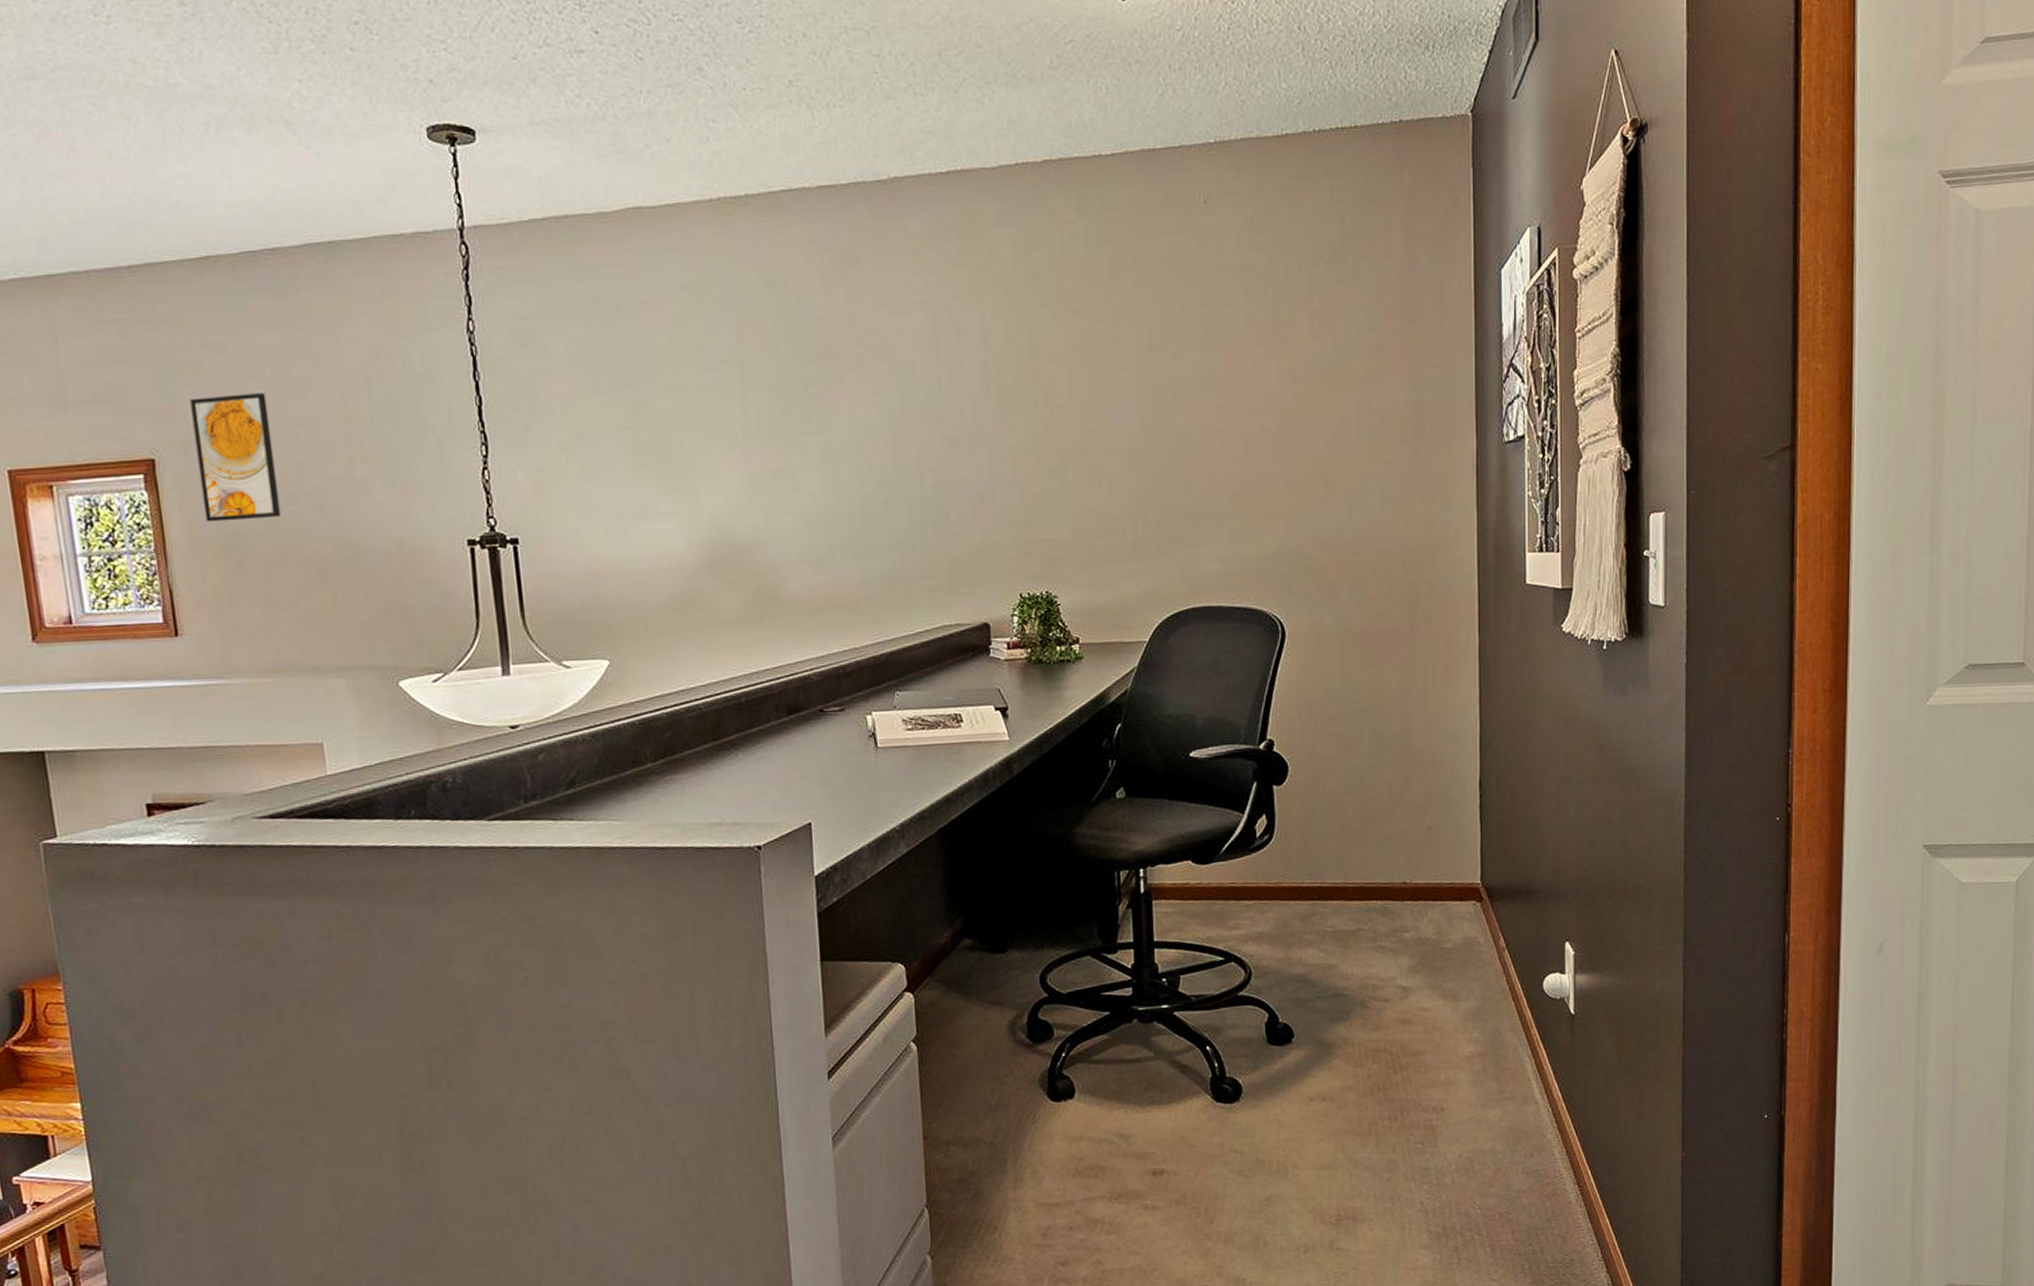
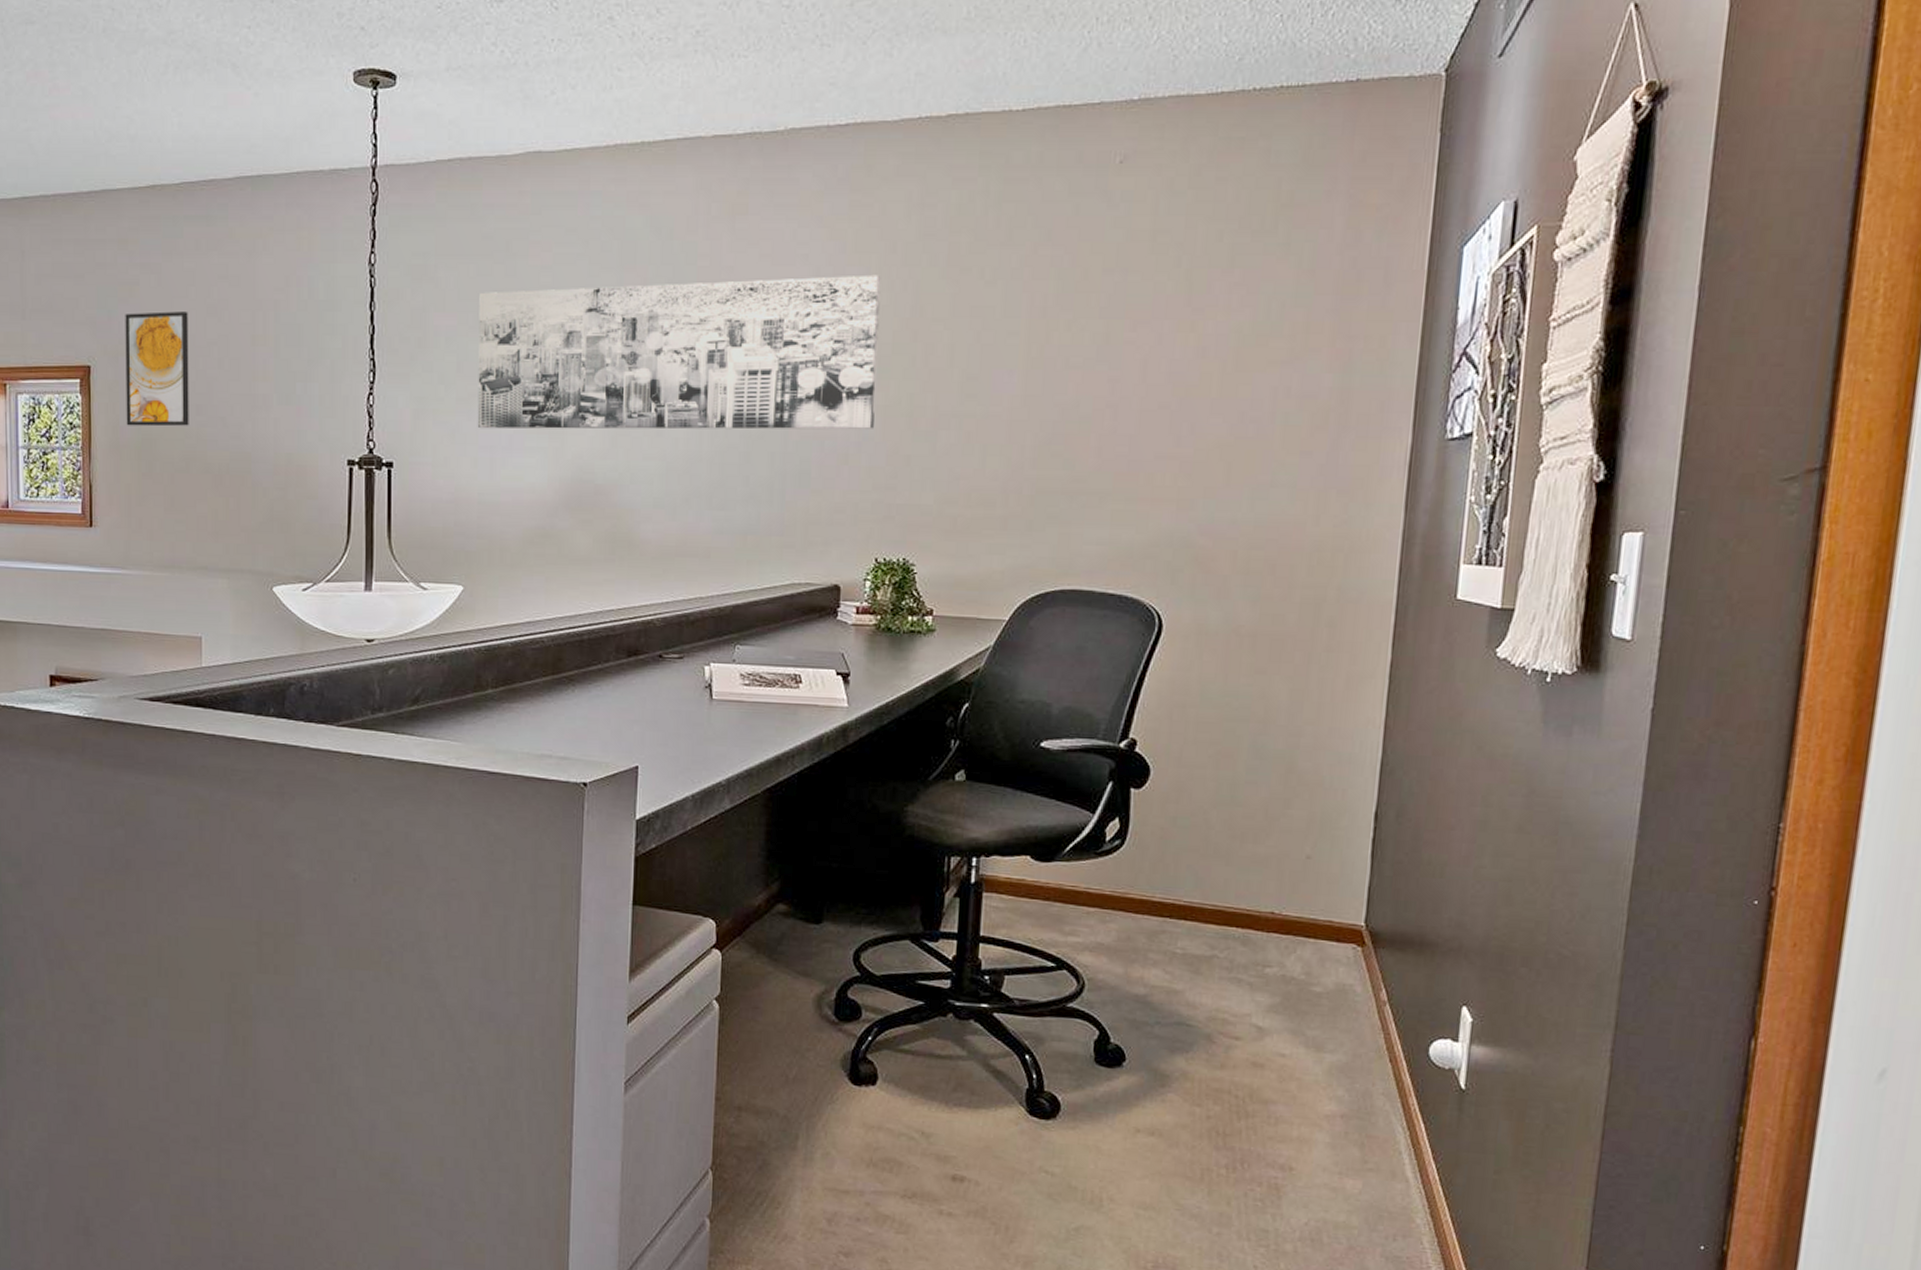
wall art: none [592,318,1005,497] -> present [477,274,881,430]

